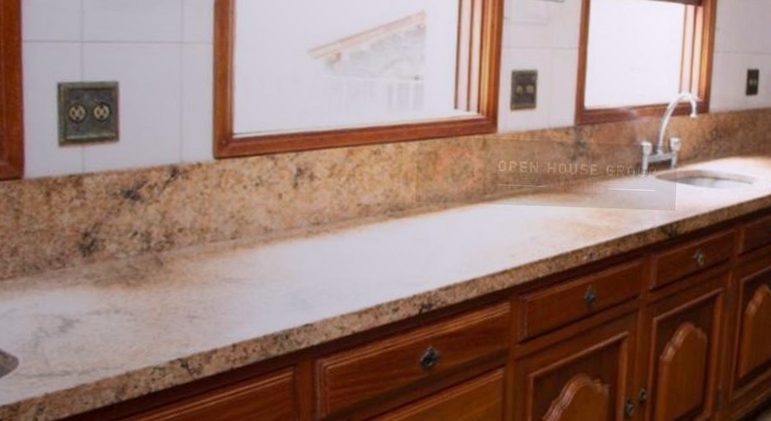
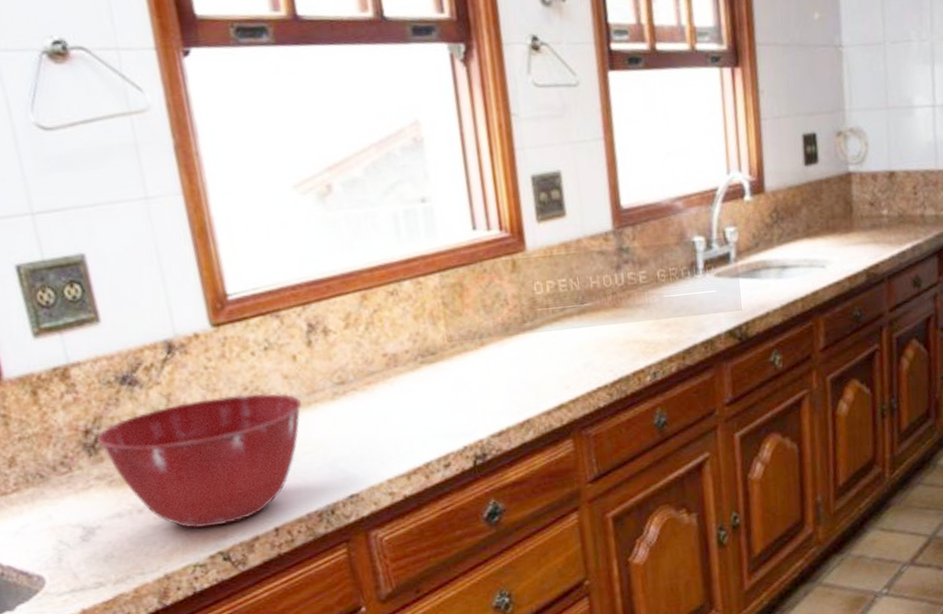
mixing bowl: none [94,220,279,335] -> present [97,393,302,529]

